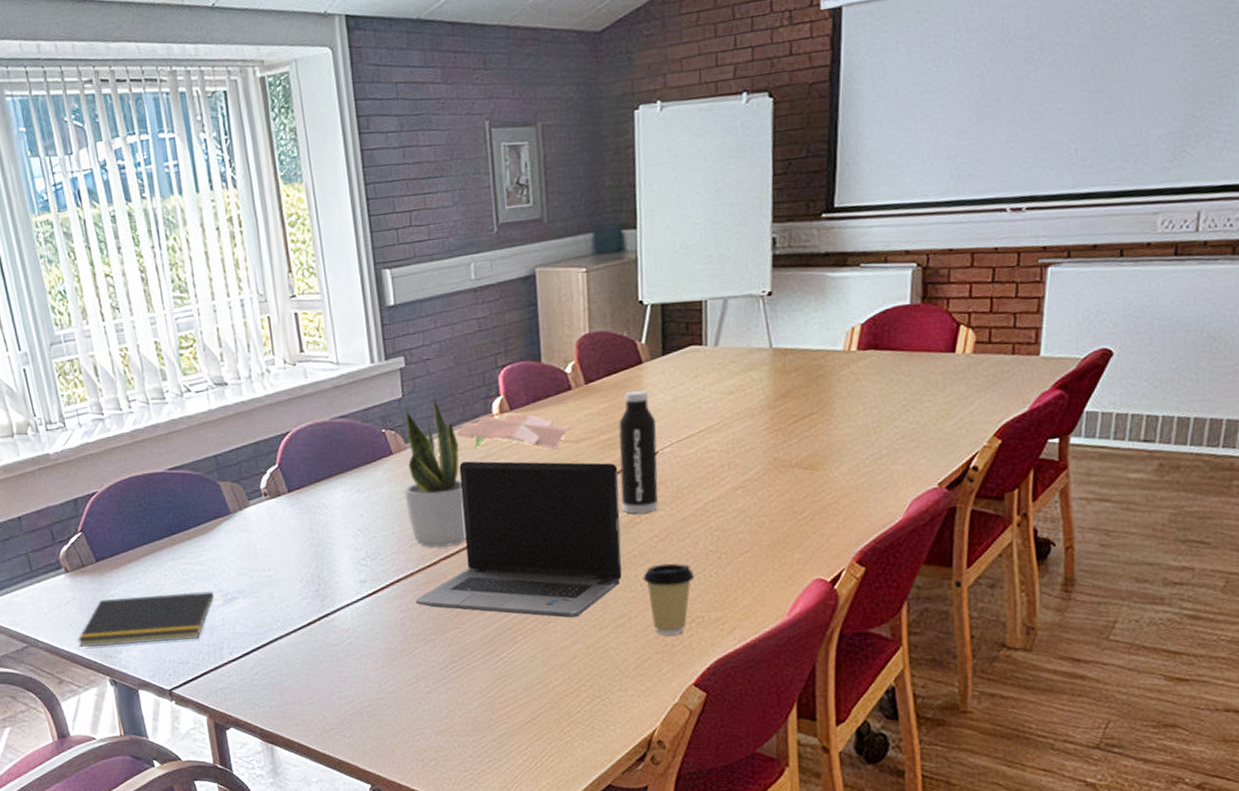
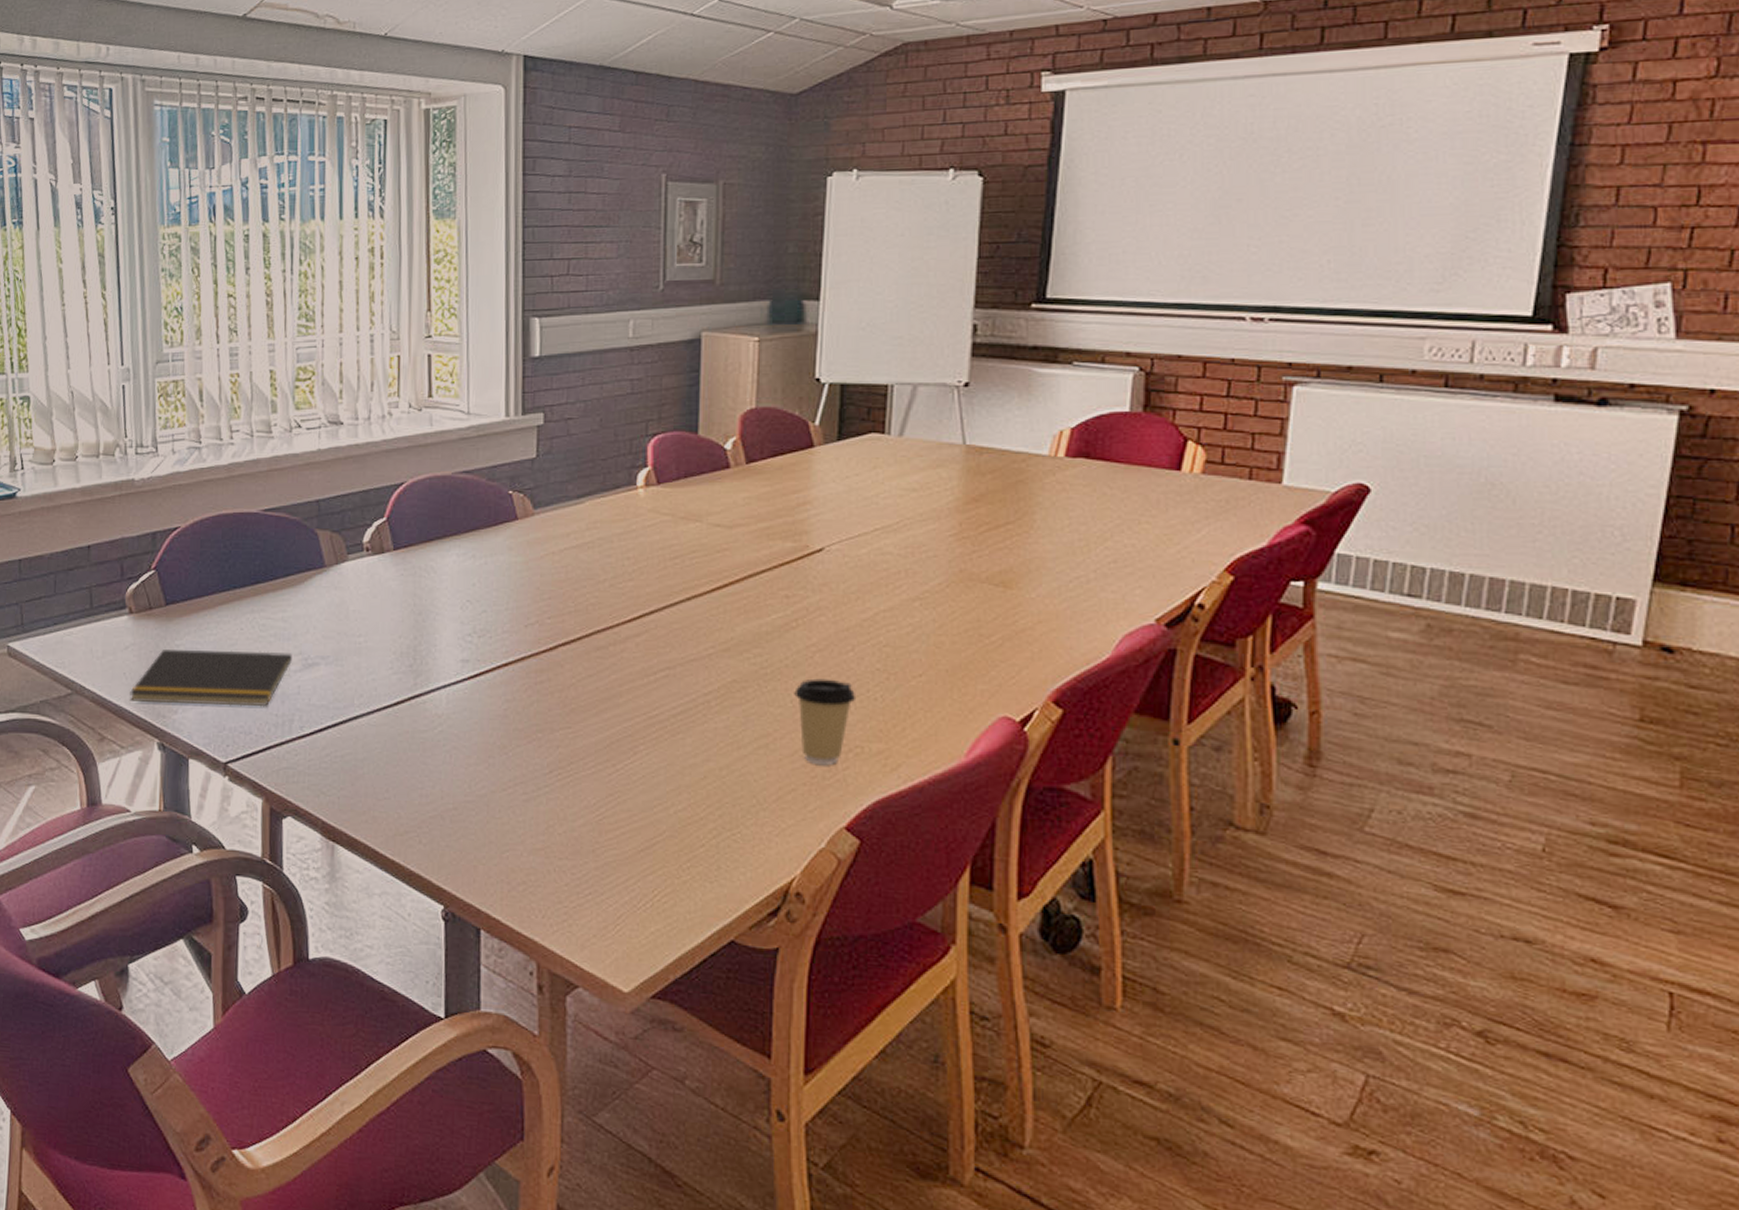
potted plant: present [404,393,467,547] -> none [525,456,594,631]
laptop computer: present [415,461,622,618] -> none [524,536,775,731]
papers: present [456,414,572,449] -> none [593,487,727,532]
water bottle: present [618,390,659,514] -> none [776,476,825,617]

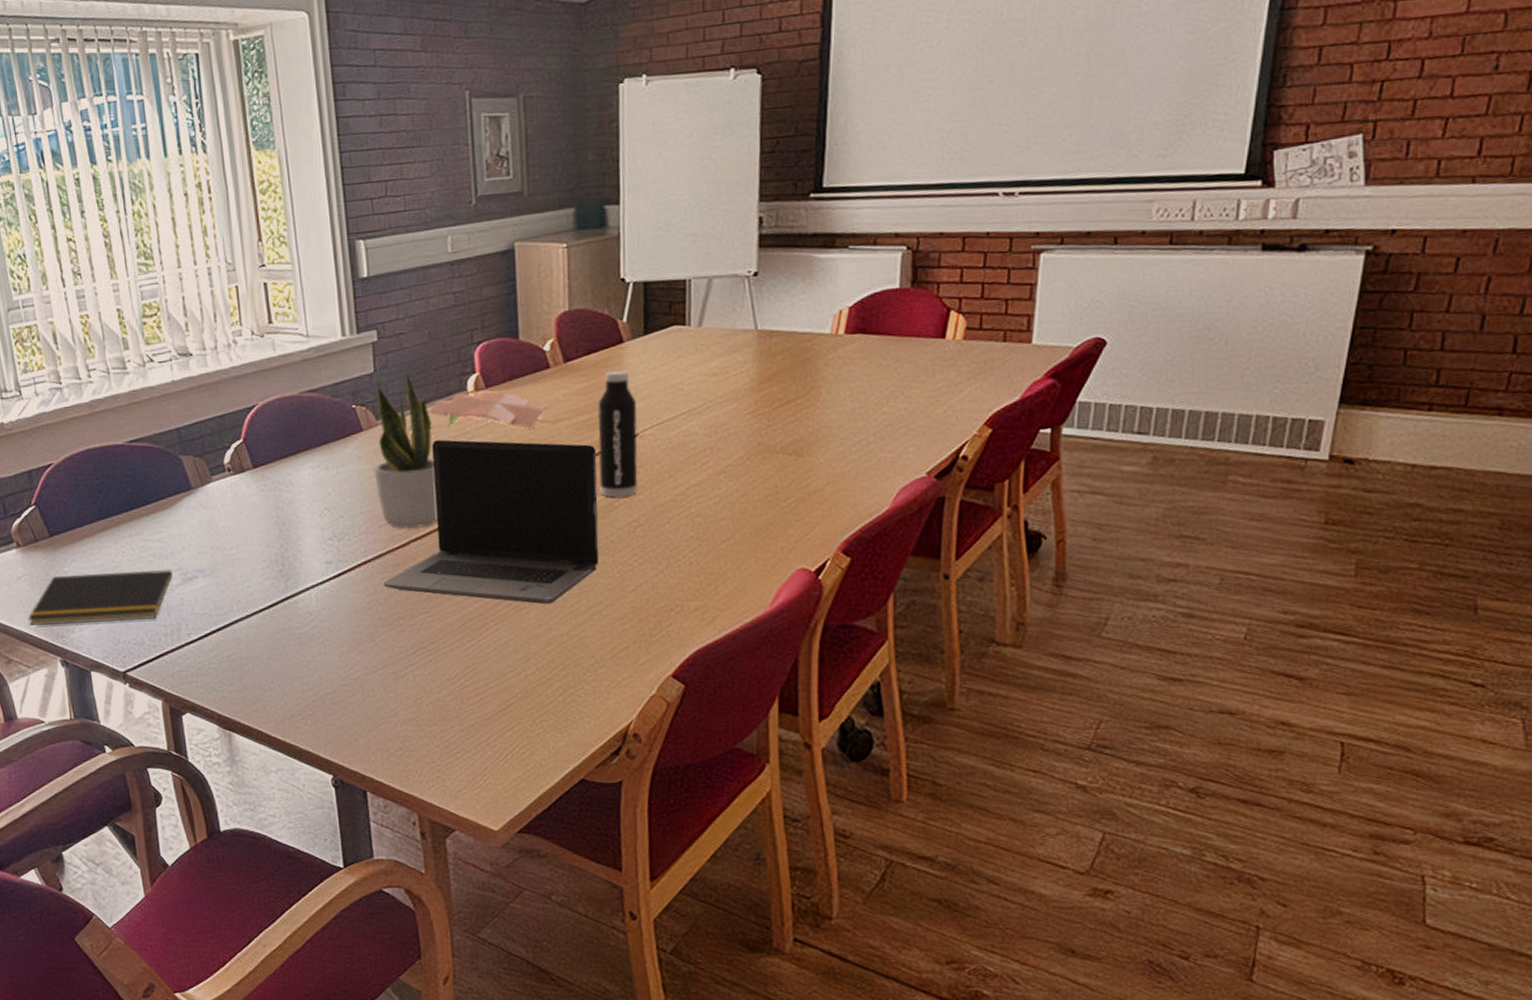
laptop computer: none [524,536,775,731] -> present [383,439,599,605]
potted plant: none [525,456,594,631] -> present [374,368,438,528]
papers: none [593,487,727,532] -> present [429,392,550,429]
water bottle: none [776,476,825,617] -> present [597,370,639,498]
coffee cup: present [794,678,857,765] -> none [621,549,675,624]

